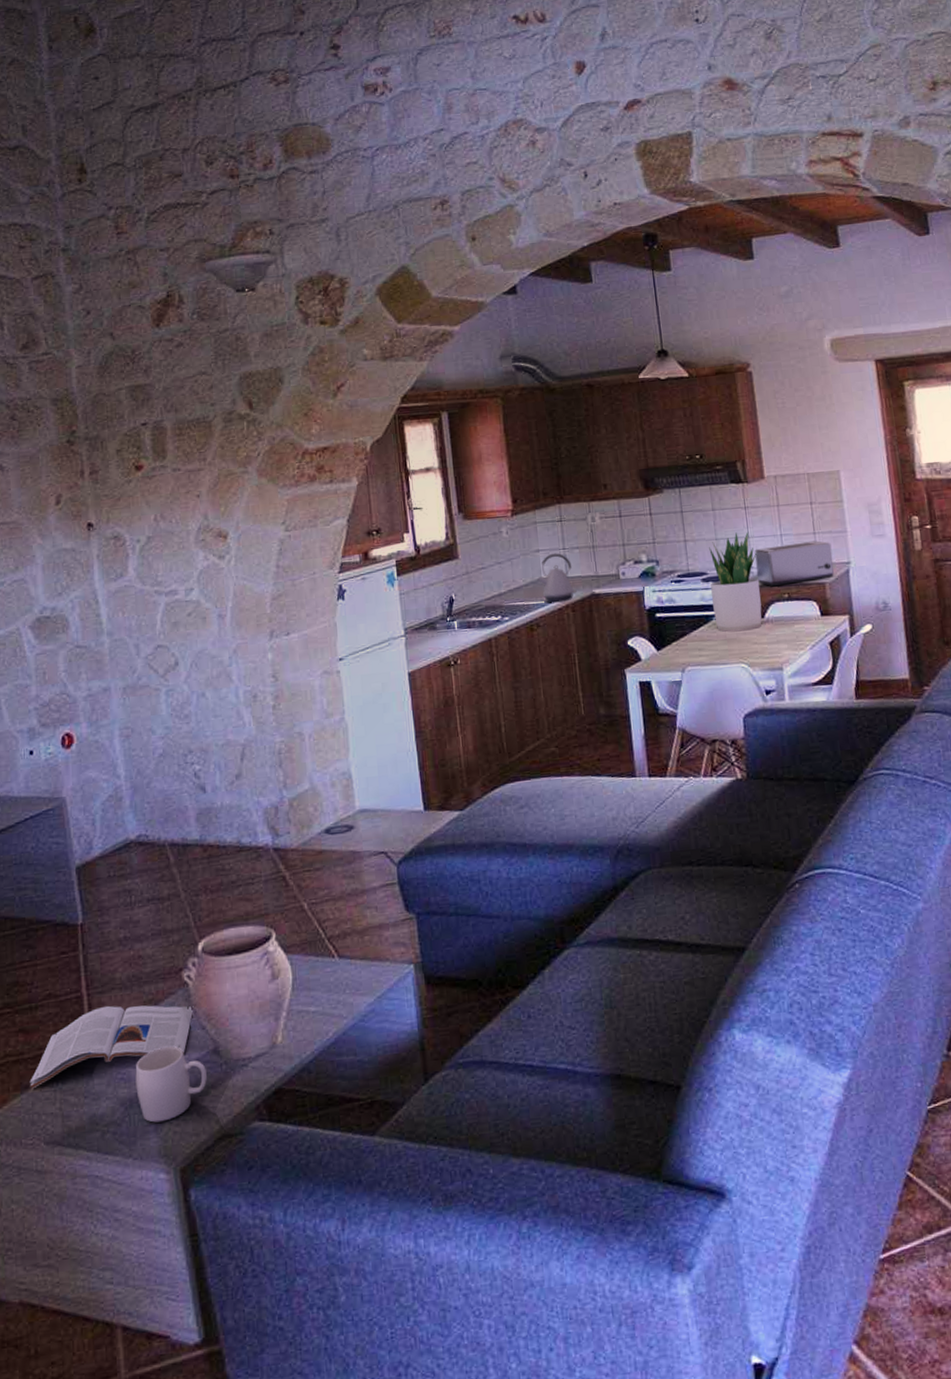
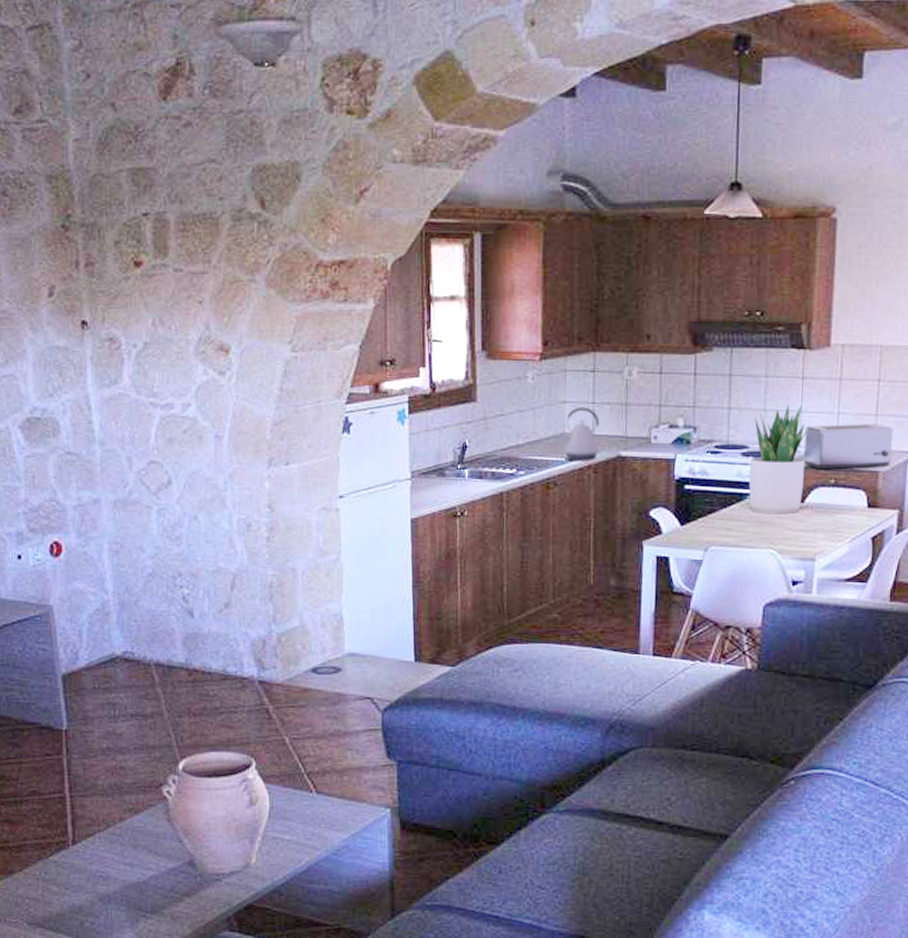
magazine: present [29,1005,194,1090] -> none [14,809,172,875]
mug: present [135,1046,207,1123] -> none [114,854,182,920]

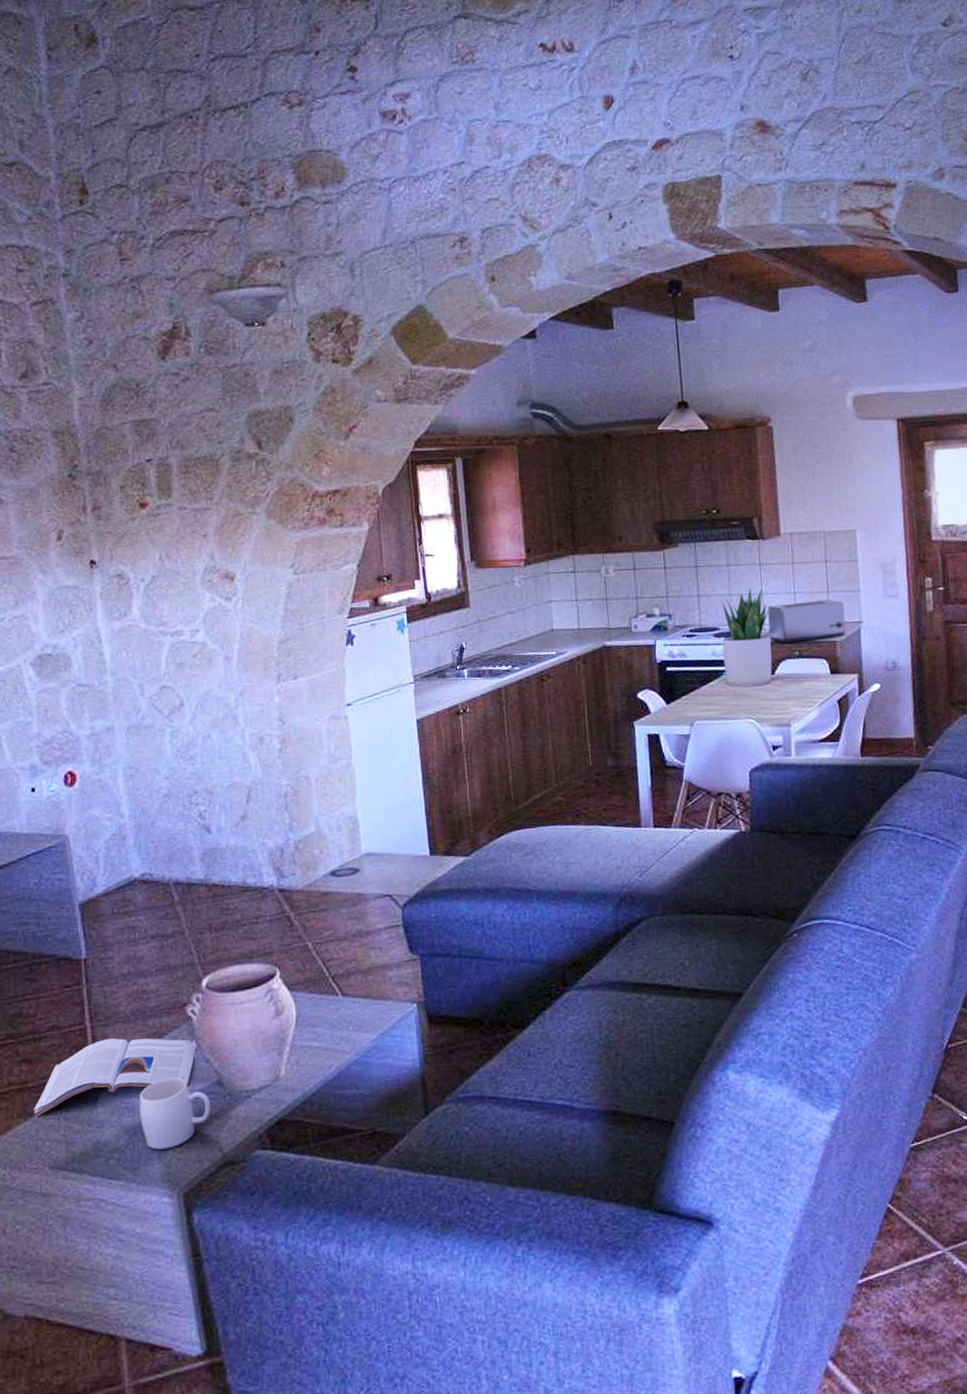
magazine: none [14,809,172,875] -> present [33,1038,198,1117]
mug: none [114,854,182,920] -> present [139,1078,210,1150]
kettle: present [560,407,602,462] -> none [549,604,588,654]

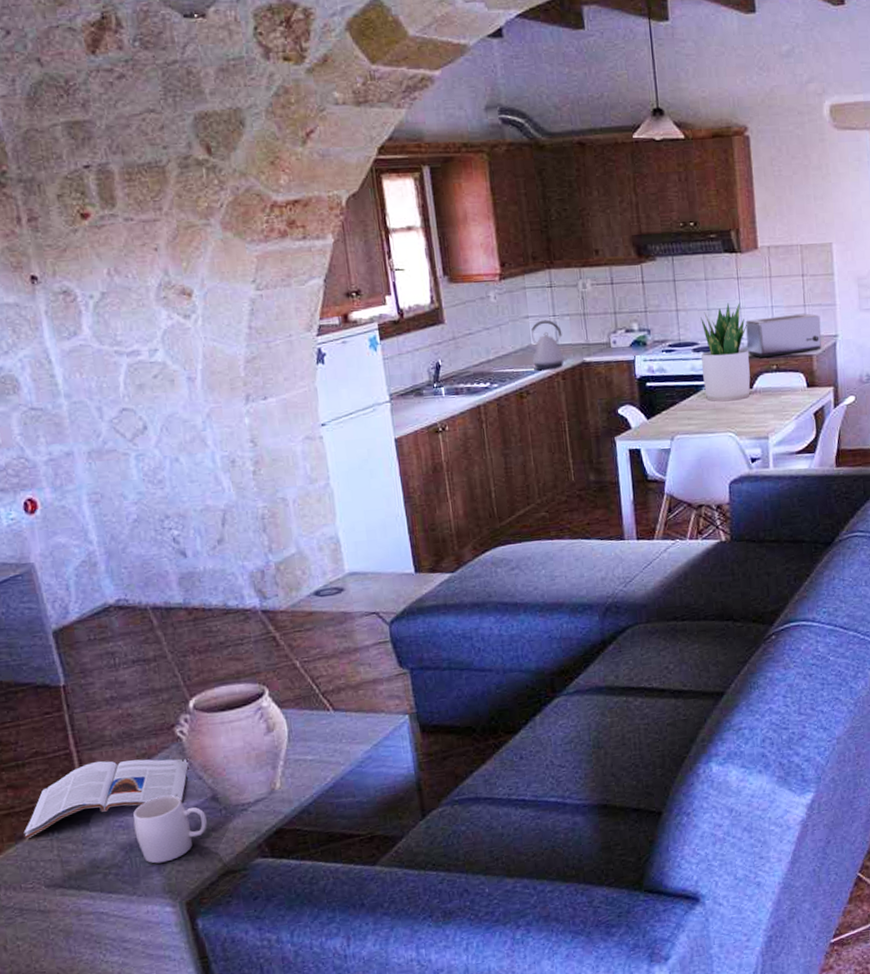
kettle: none [549,604,588,654] -> present [527,320,567,371]

